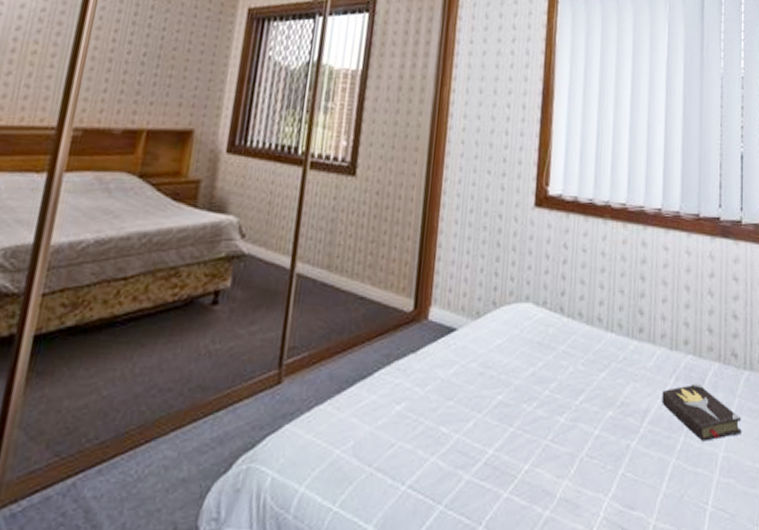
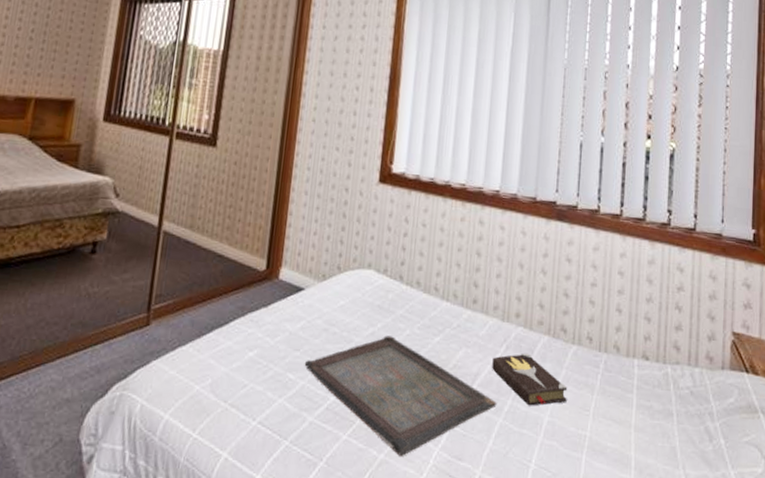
serving tray: none [458,375,669,511] -> present [304,335,497,456]

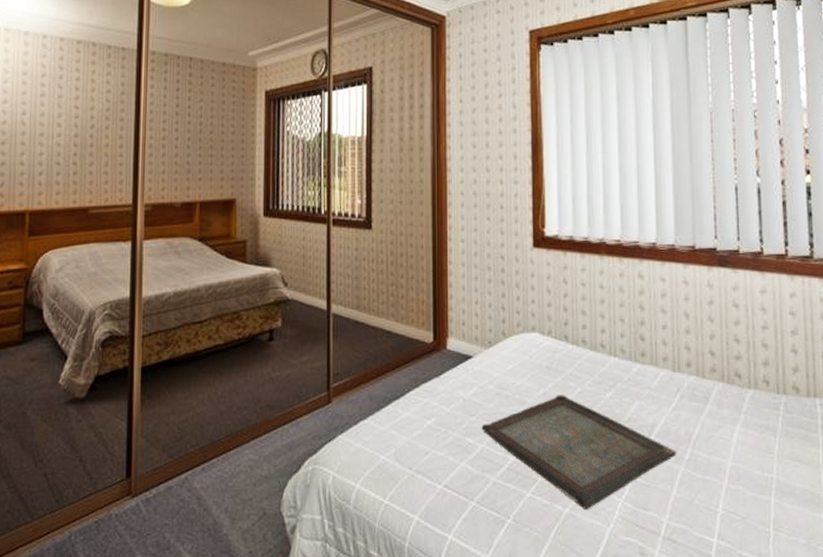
hardback book: present [492,353,568,406] -> none [667,401,749,453]

